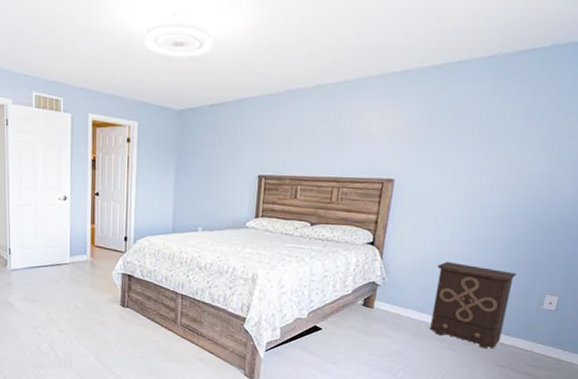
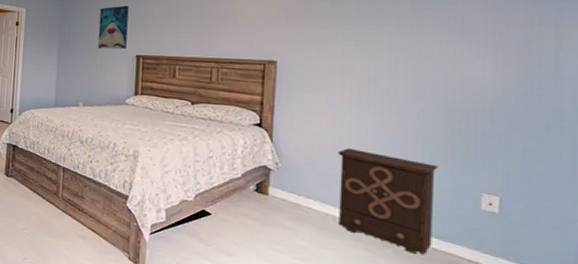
wall art: none [218,119,252,170] -> present [97,5,129,50]

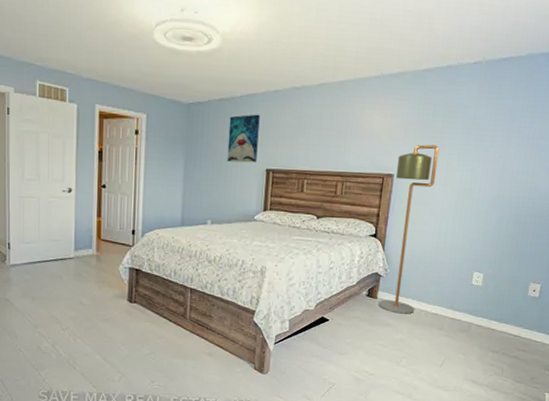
floor lamp: none [270,30,331,218] -> present [378,144,440,314]
nightstand: present [338,147,439,254] -> none [429,252,505,335]

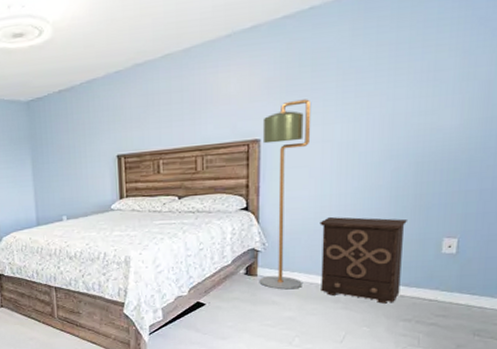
wall art: present [227,114,260,163] -> none [72,99,106,154]
nightstand: none [429,252,505,335] -> present [320,216,409,304]

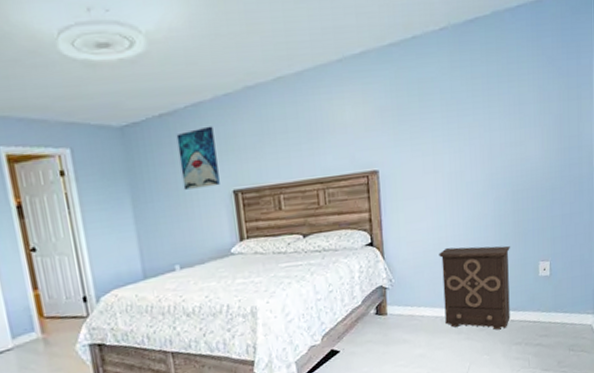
wall art: none [72,99,106,154] -> present [176,126,220,190]
floor lamp: present [259,99,312,290] -> none [379,129,429,327]

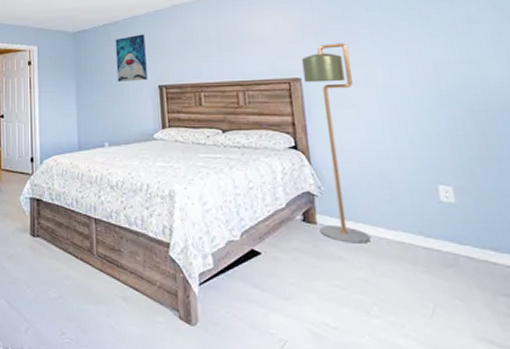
floor lamp: none [379,129,429,327] -> present [301,43,371,244]
nightstand: present [439,246,511,330] -> none [378,162,490,271]

